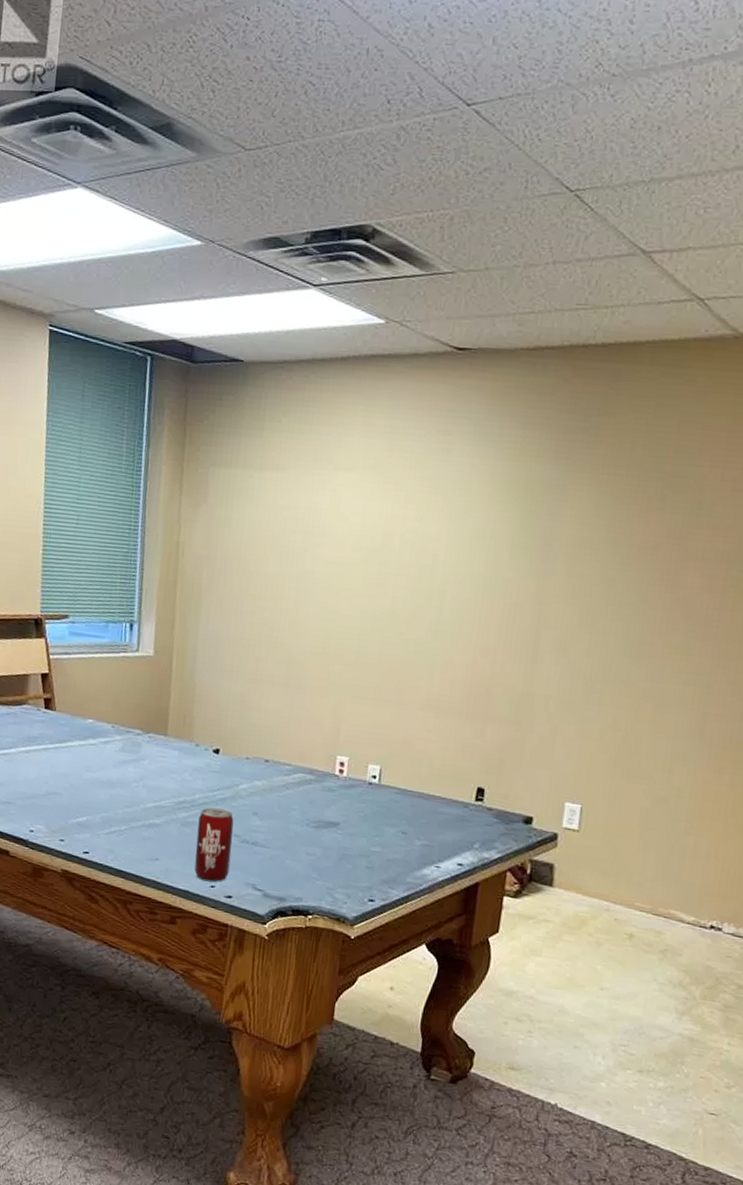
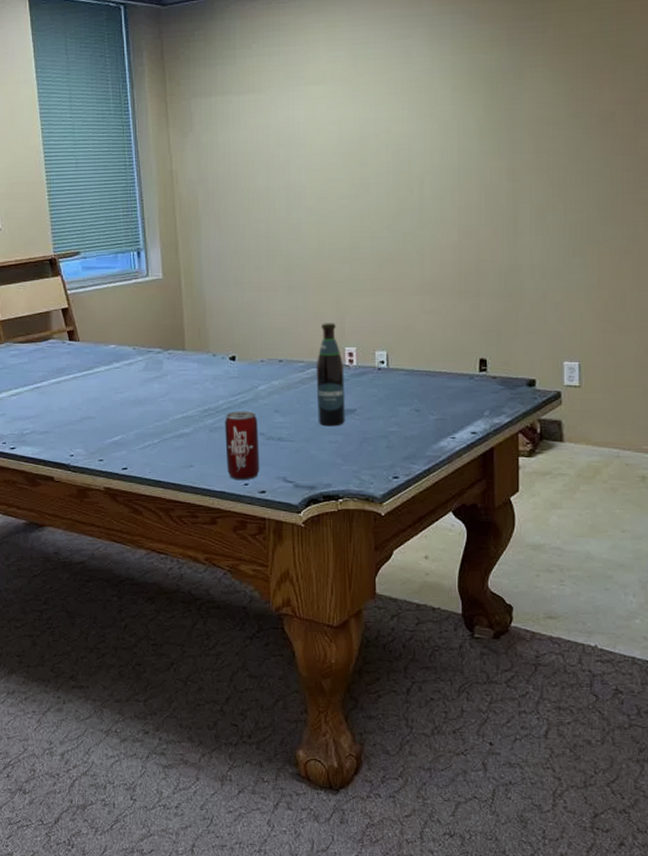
bottle: none [297,727,334,838] -> present [316,323,345,426]

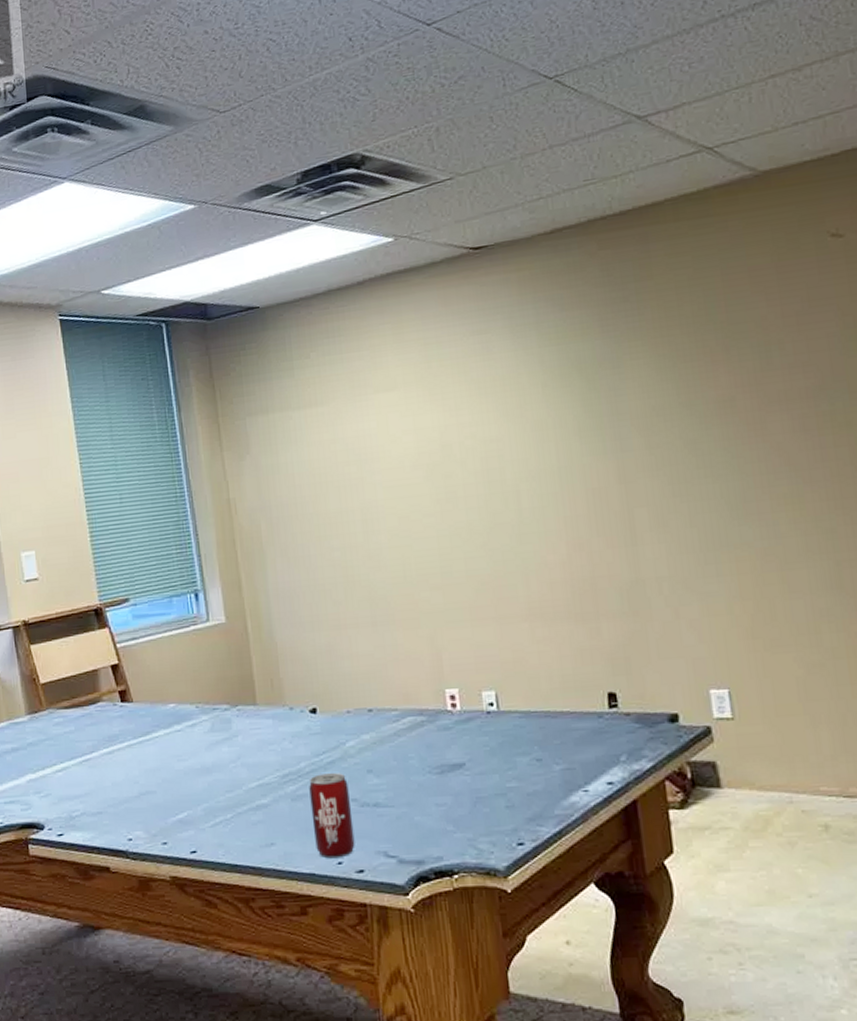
bottle: present [316,323,345,426] -> none [412,661,453,786]

